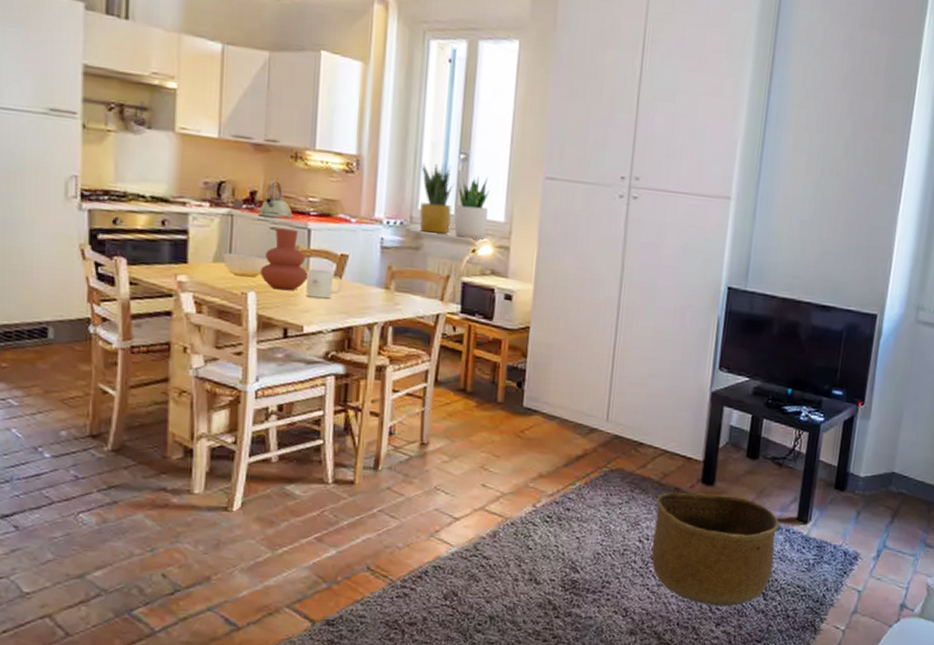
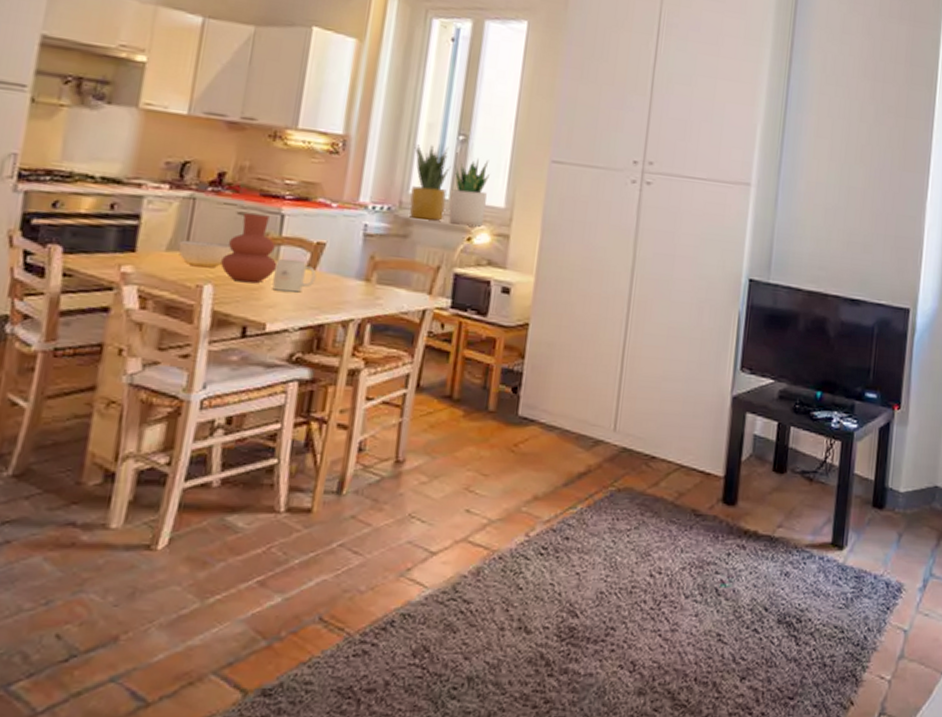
kettle: present [258,181,293,220] -> none [224,162,266,204]
basket: present [651,491,780,607] -> none [664,514,812,655]

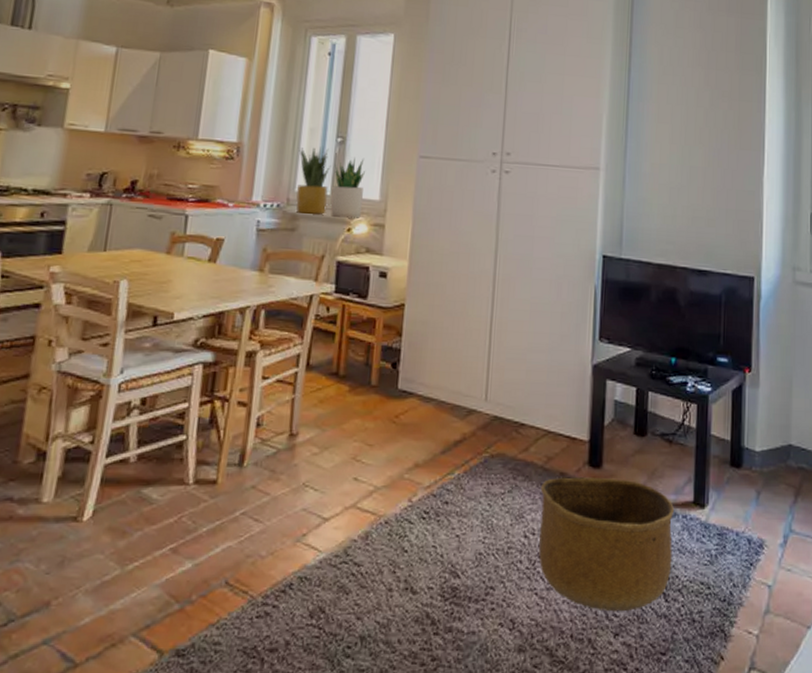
bowl: present [178,240,232,269] -> none [98,241,144,266]
vase: present [221,213,278,283] -> none [134,215,183,277]
mug: present [272,258,317,293] -> none [179,254,217,284]
basket: none [664,514,812,655] -> present [539,477,675,612]

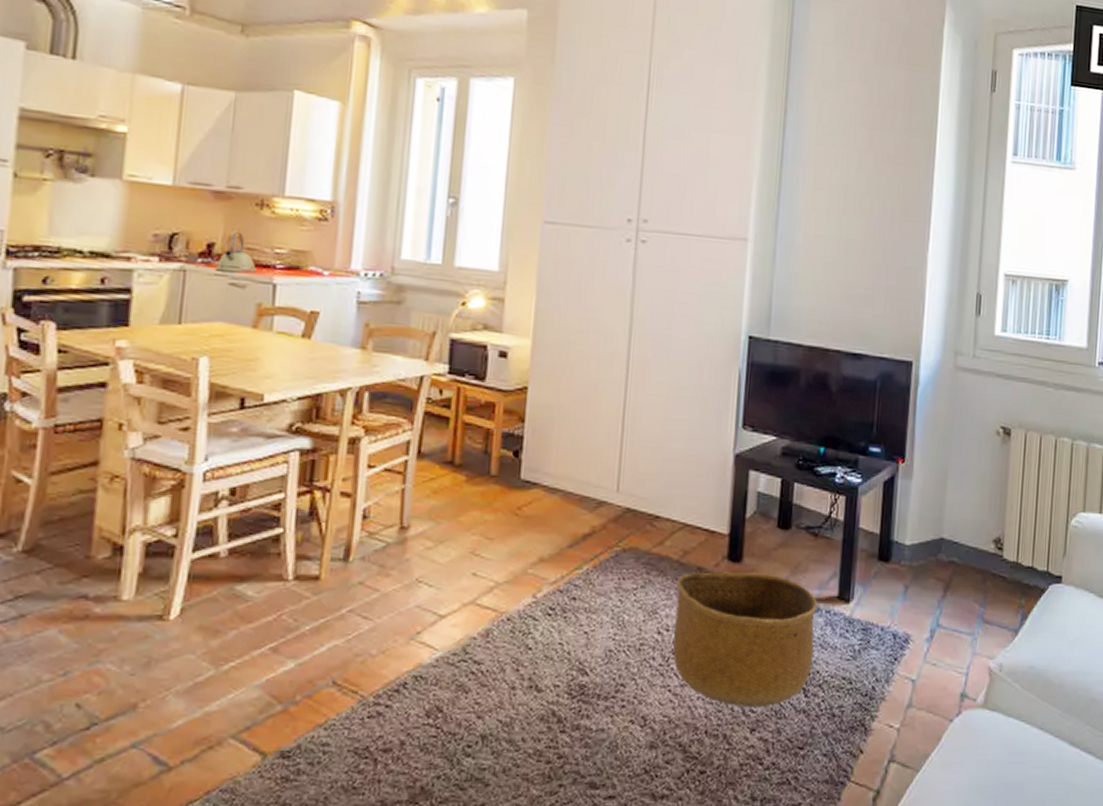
kettle: none [136,170,172,207] -> present [215,231,256,274]
planter: present [296,147,331,215] -> none [402,208,442,286]
planter: present [330,157,365,219] -> none [441,221,481,292]

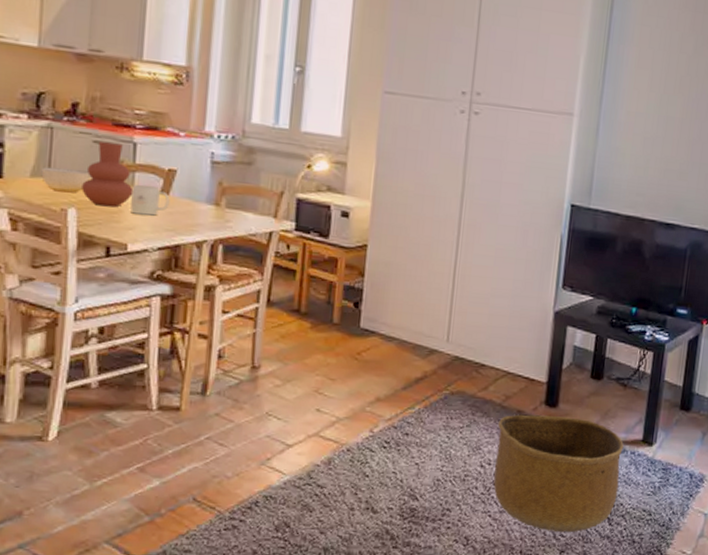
bowl: none [171,312,226,341] -> present [41,166,91,194]
kettle: present [215,231,256,274] -> none [79,92,118,133]
vase: none [215,284,272,354] -> present [82,142,134,207]
mug: none [268,328,312,363] -> present [130,184,170,216]

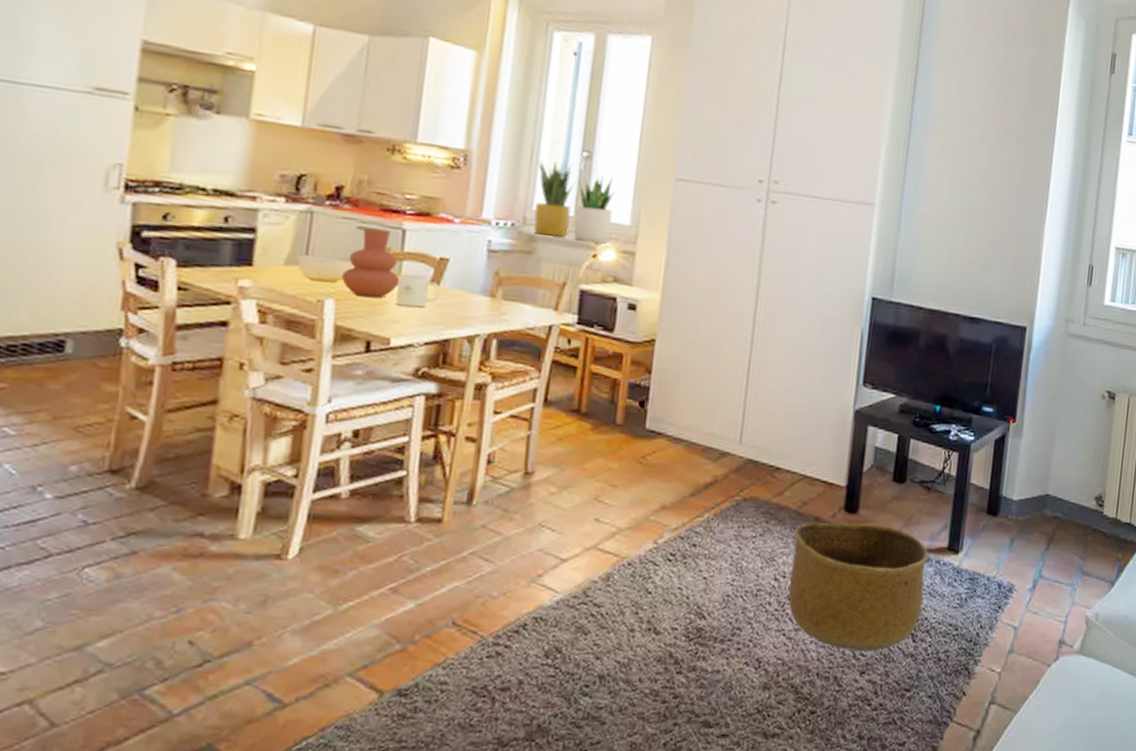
planter: none [252,76,290,149] -> present [533,160,576,238]
planter: none [289,89,326,155] -> present [573,175,614,244]

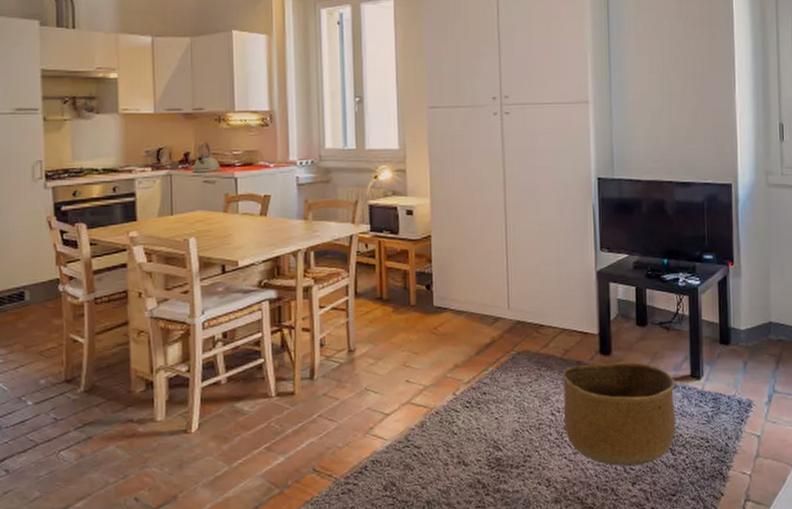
bowl: present [297,254,353,283] -> none [166,206,204,227]
vase: present [342,228,400,298] -> none [198,180,239,233]
kettle: none [343,175,386,219] -> present [192,142,221,173]
mug: present [396,273,441,308] -> none [237,210,268,237]
planter: present [533,160,576,238] -> none [323,107,354,167]
planter: present [573,175,614,244] -> none [356,113,385,168]

